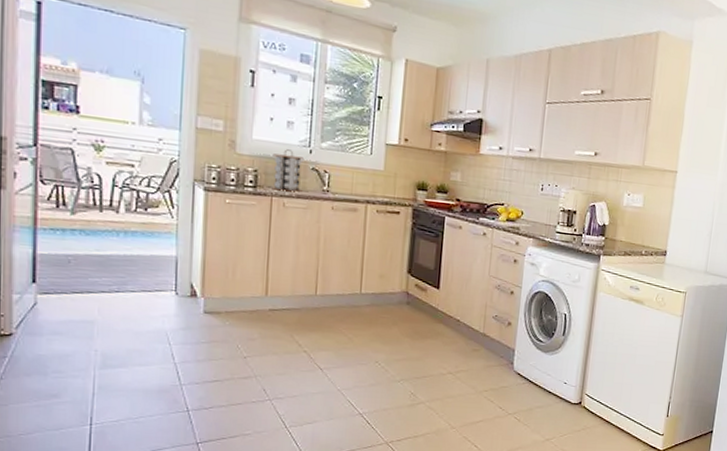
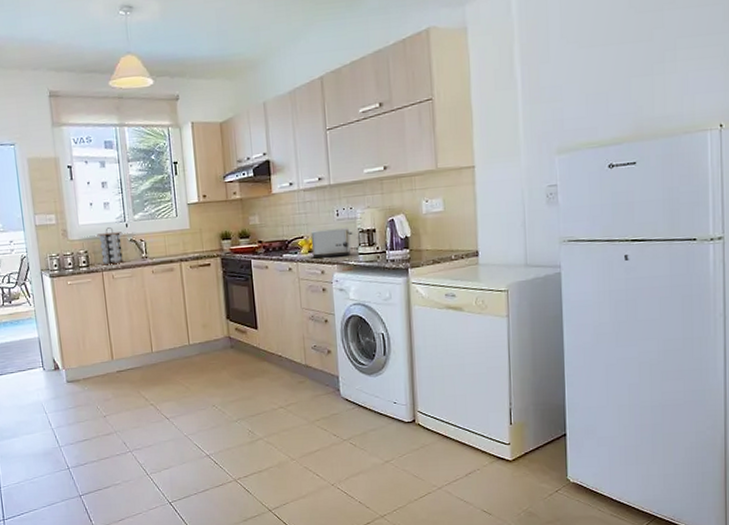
toaster: none [509,199,554,232] -> present [310,227,353,259]

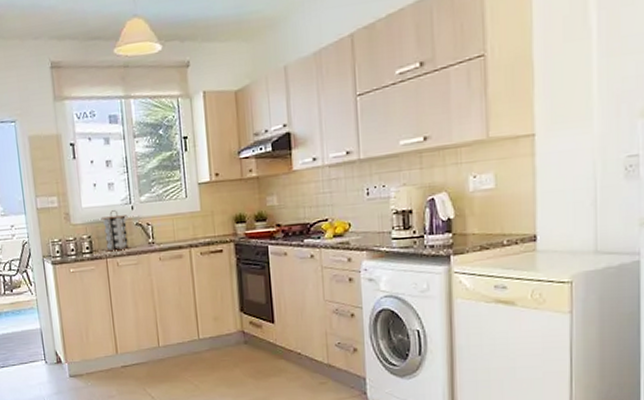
toaster: present [310,227,353,259] -> none [336,208,386,244]

